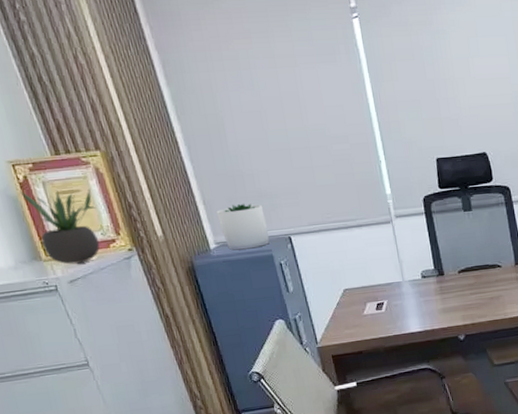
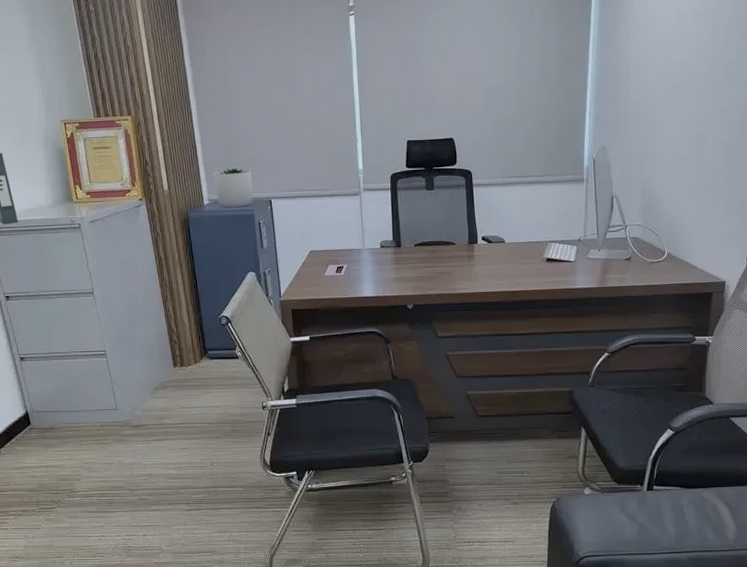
potted plant: present [19,188,100,265] -> none [66,144,121,208]

